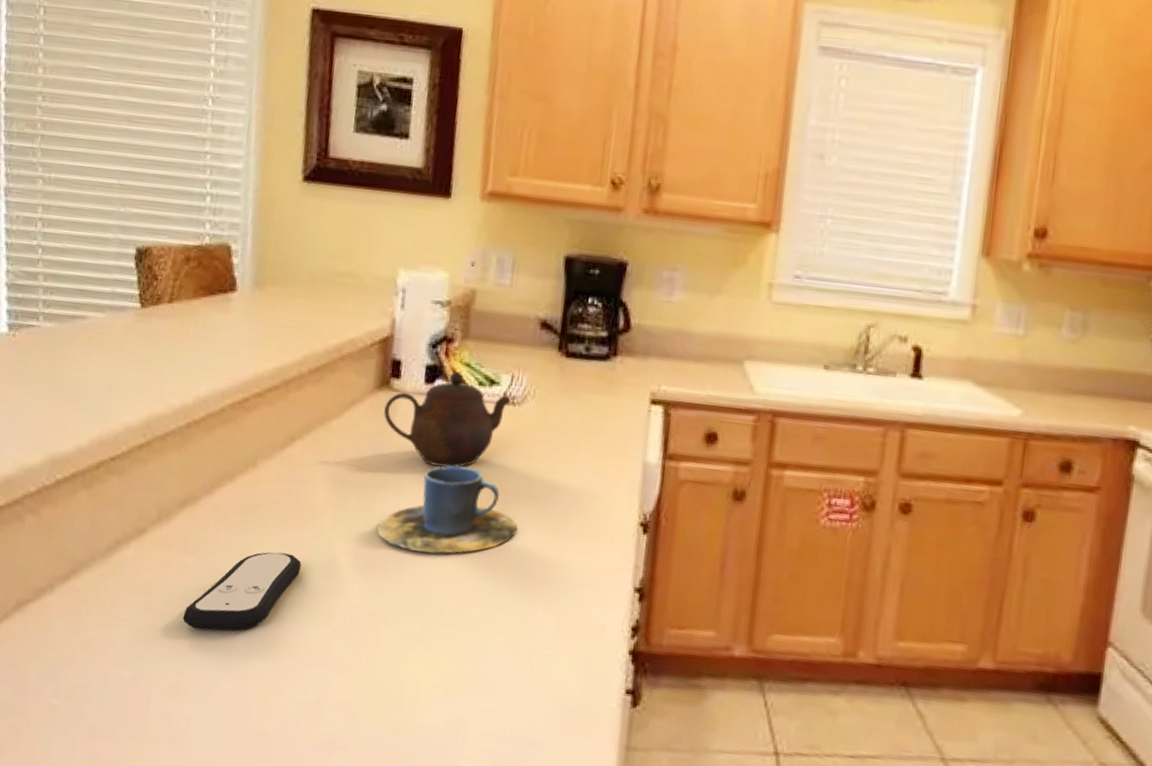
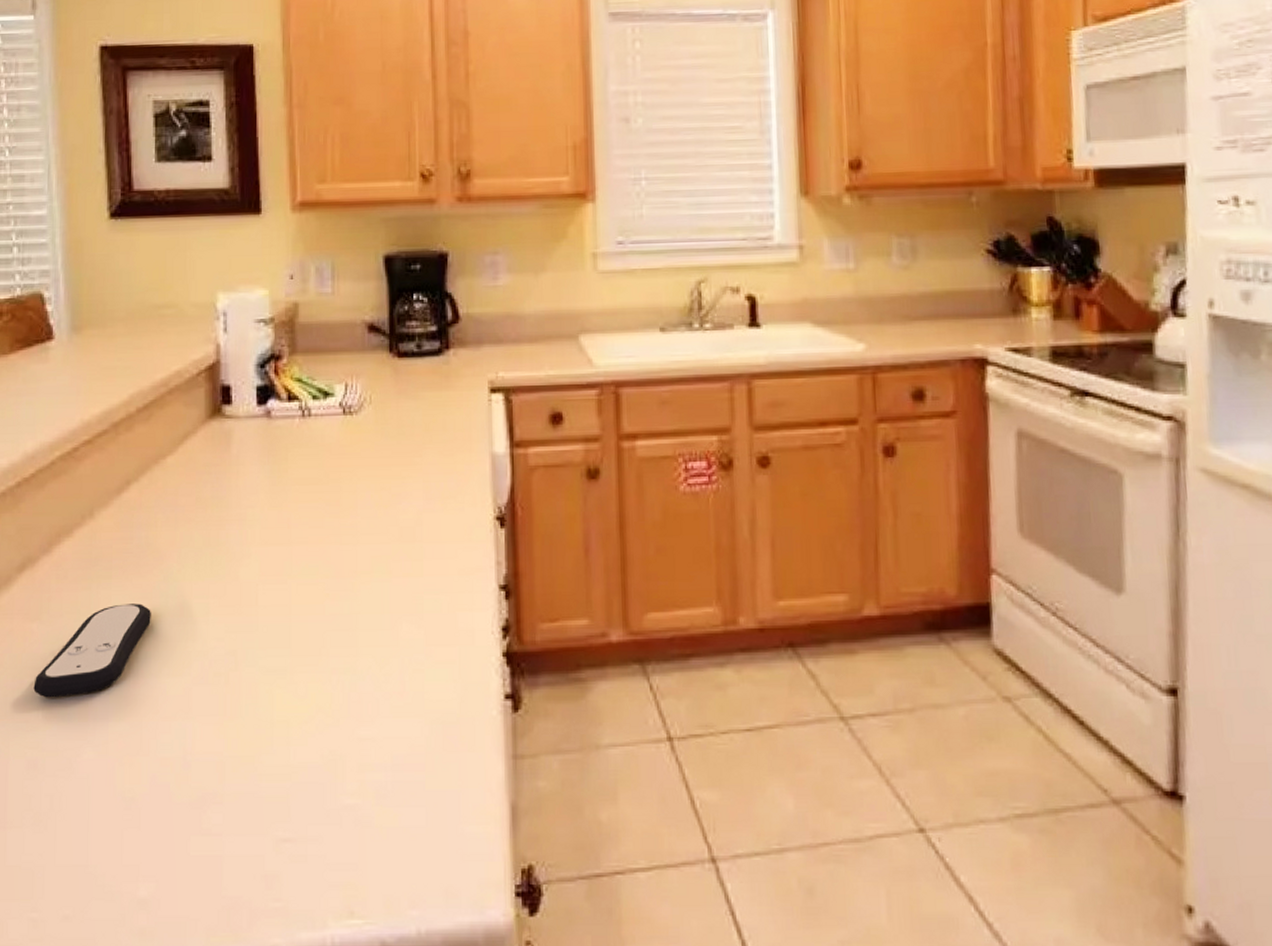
cup: present [376,465,518,554] -> none [225,485,371,582]
teapot: present [384,372,511,468] -> none [218,389,347,489]

